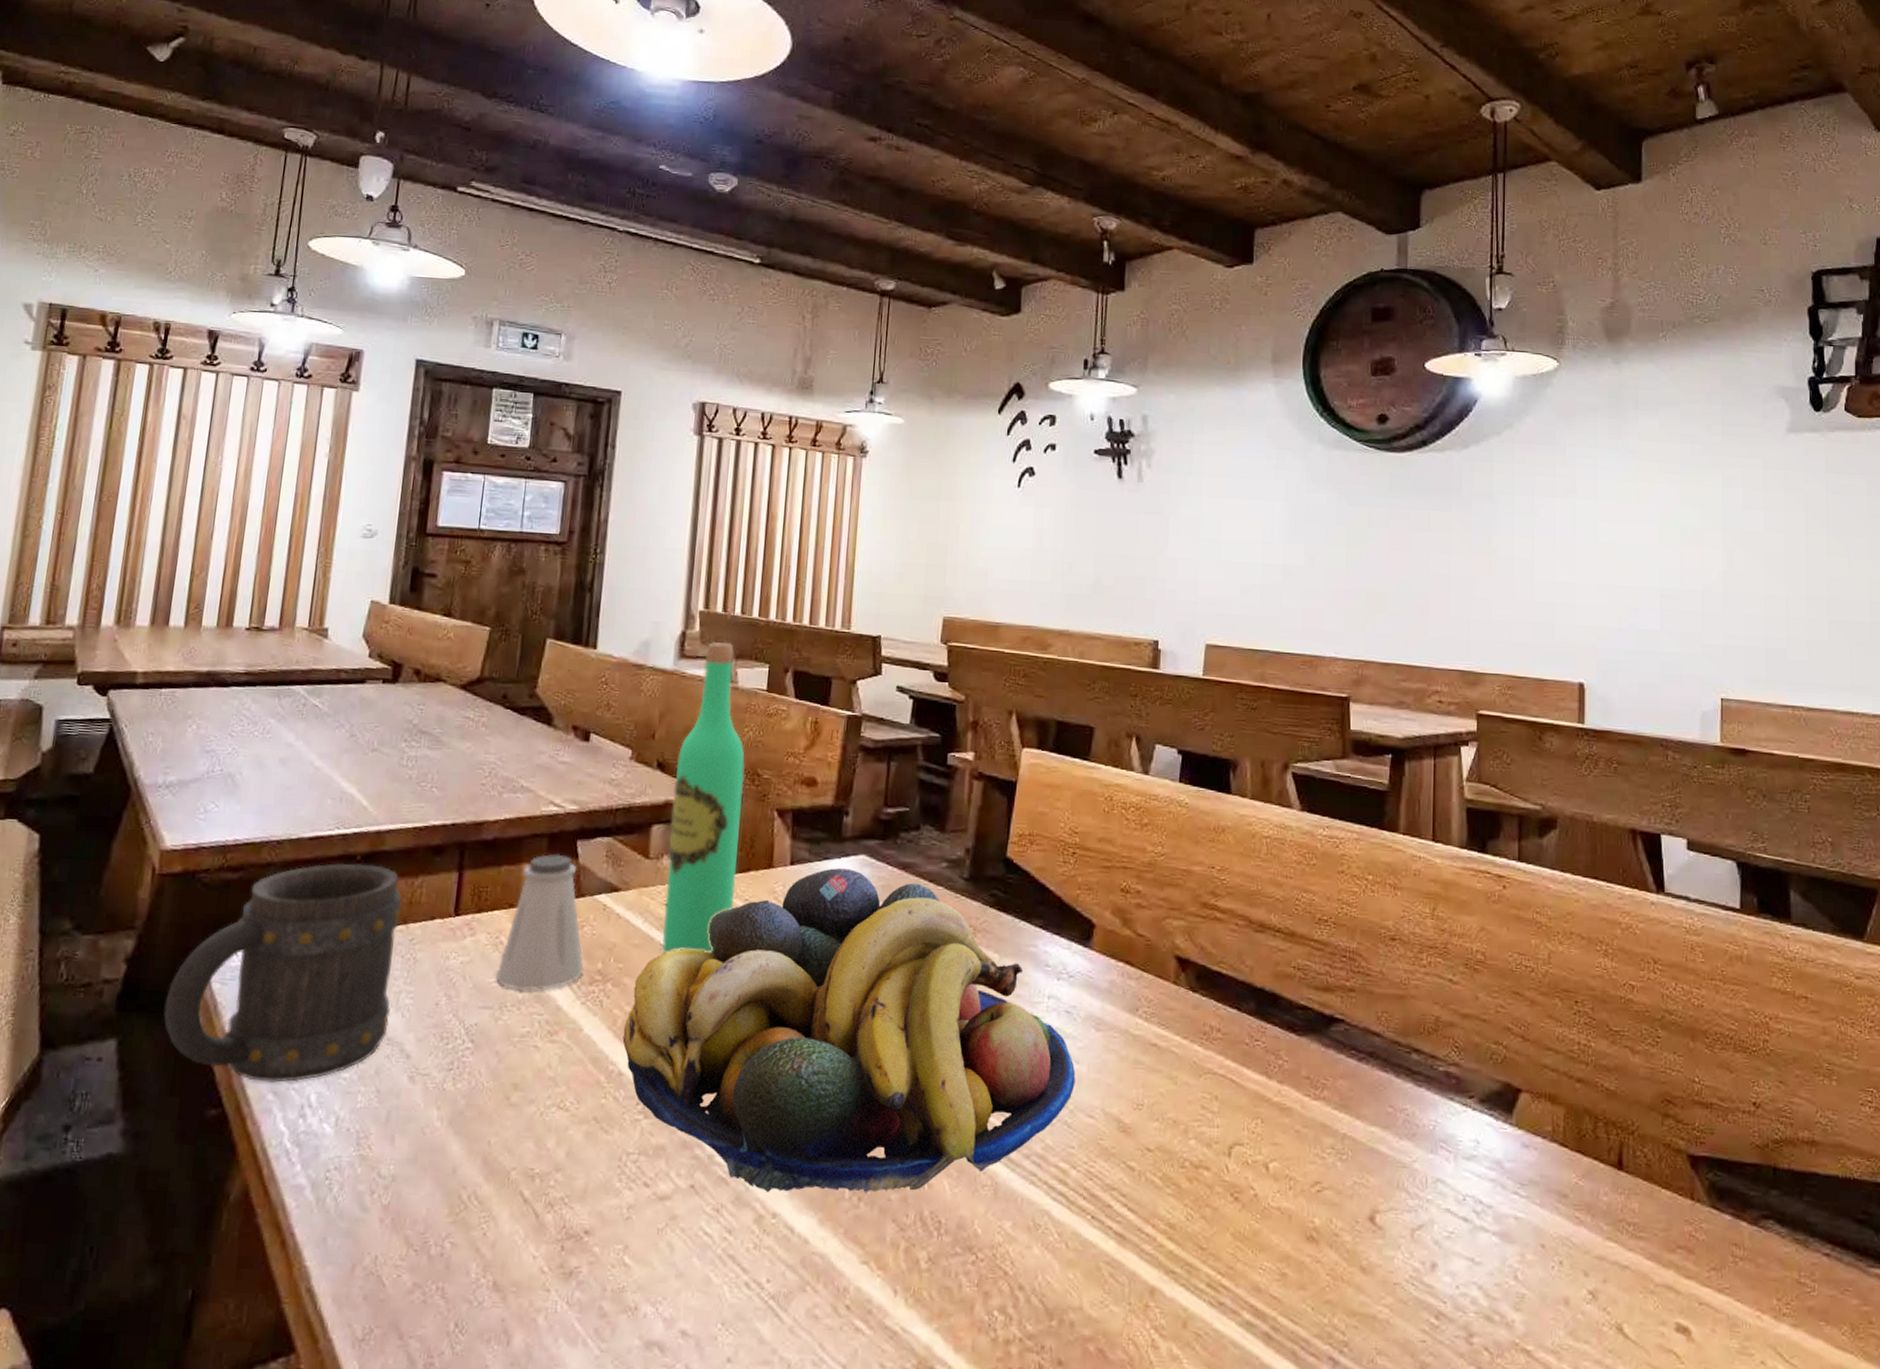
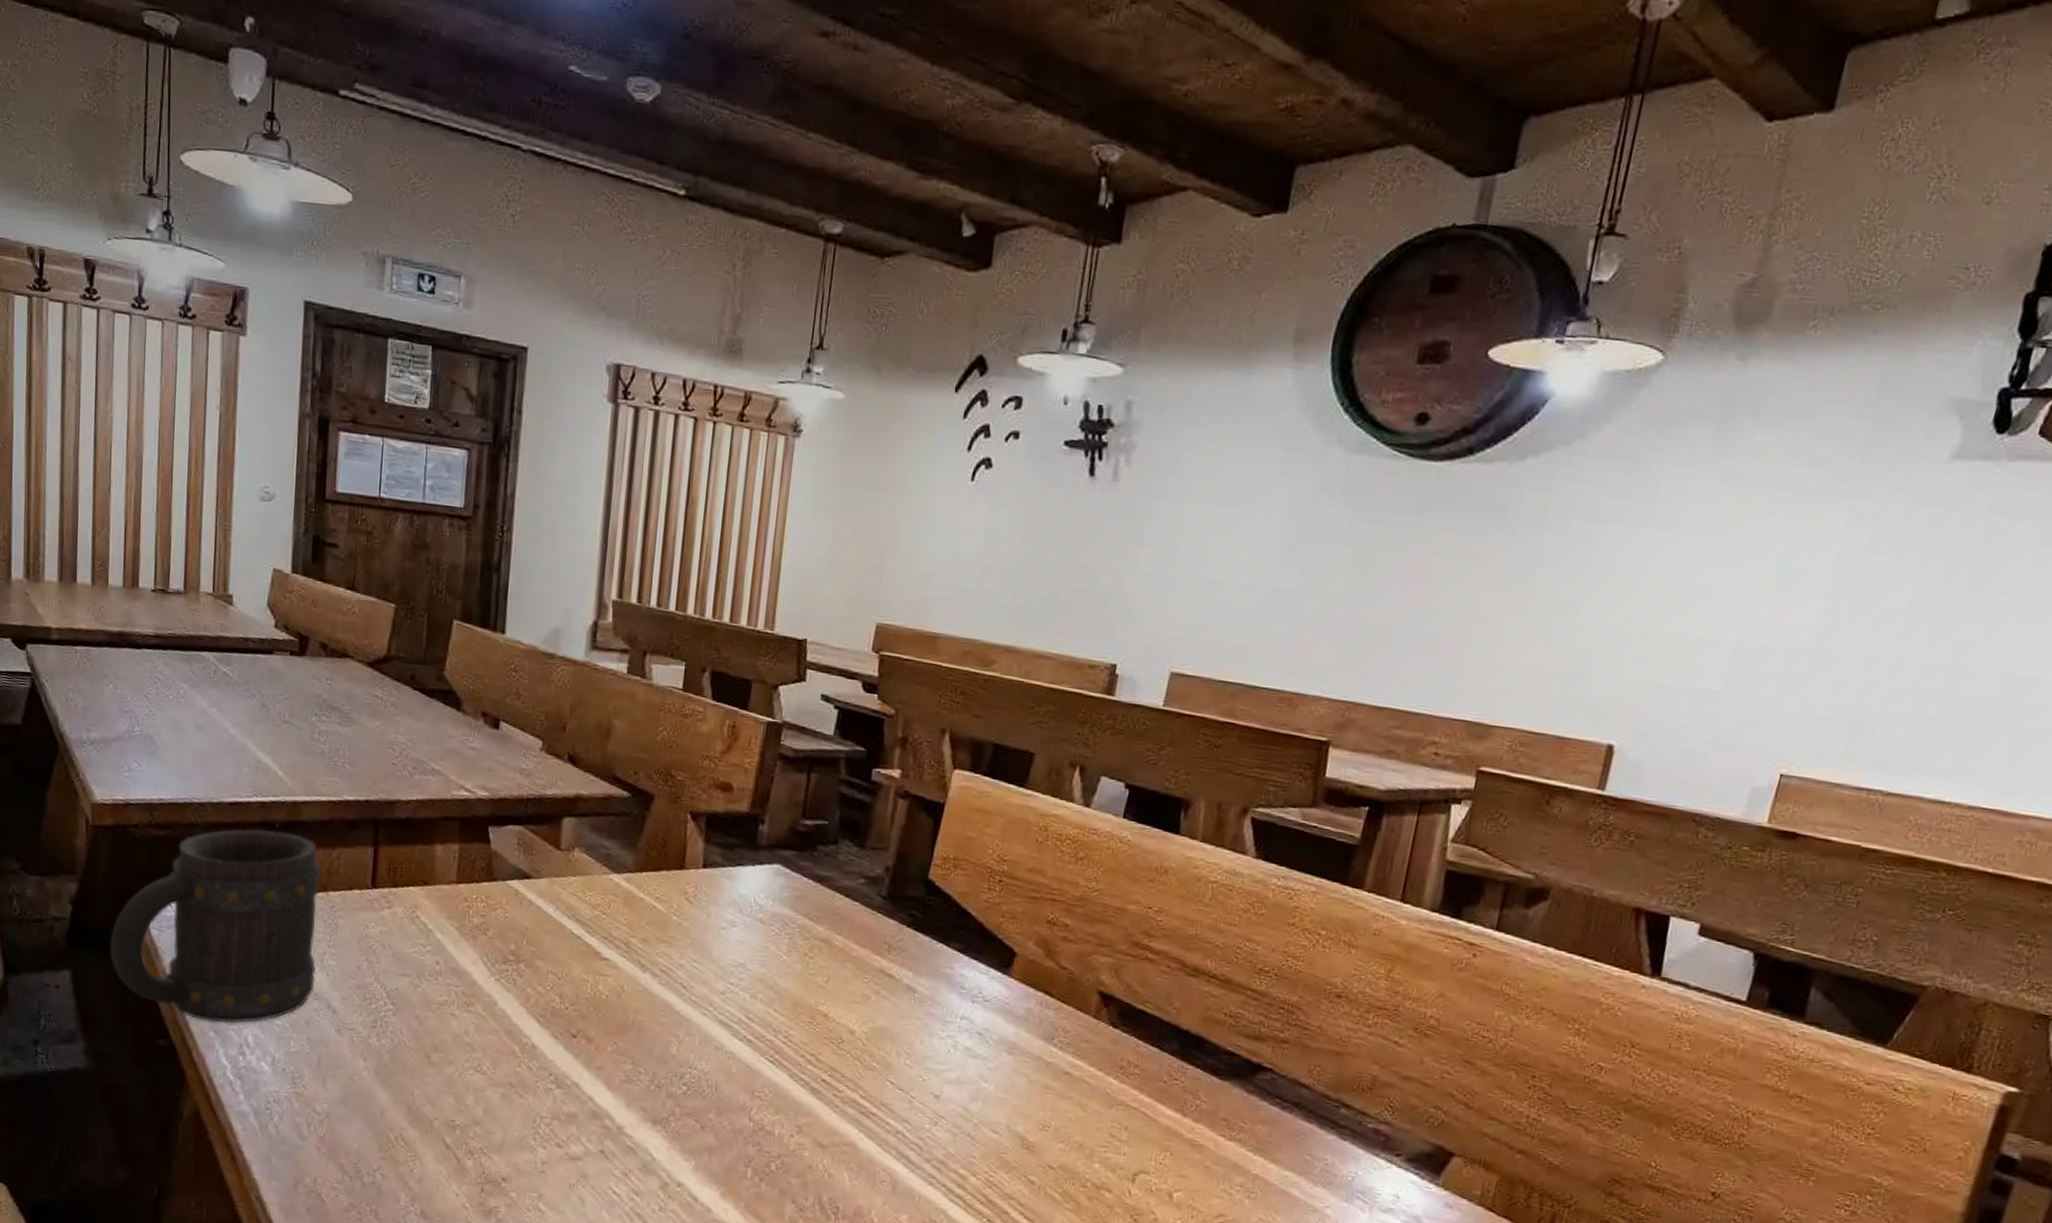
saltshaker: present [495,853,584,991] -> none [413,837,497,965]
fruit bowl: present [622,868,1076,1193] -> none [535,874,983,1178]
wine bottle: present [662,641,745,954] -> none [573,633,658,945]

